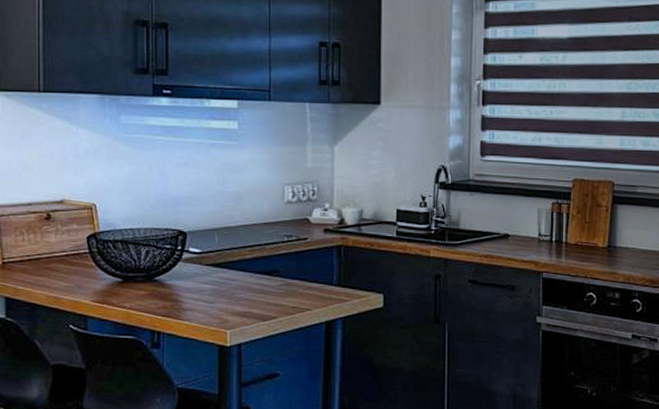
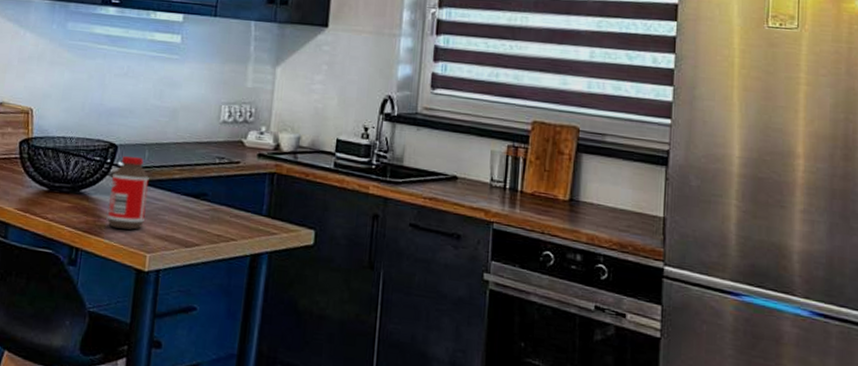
bottle: none [184,241,221,310] -> present [107,156,149,230]

